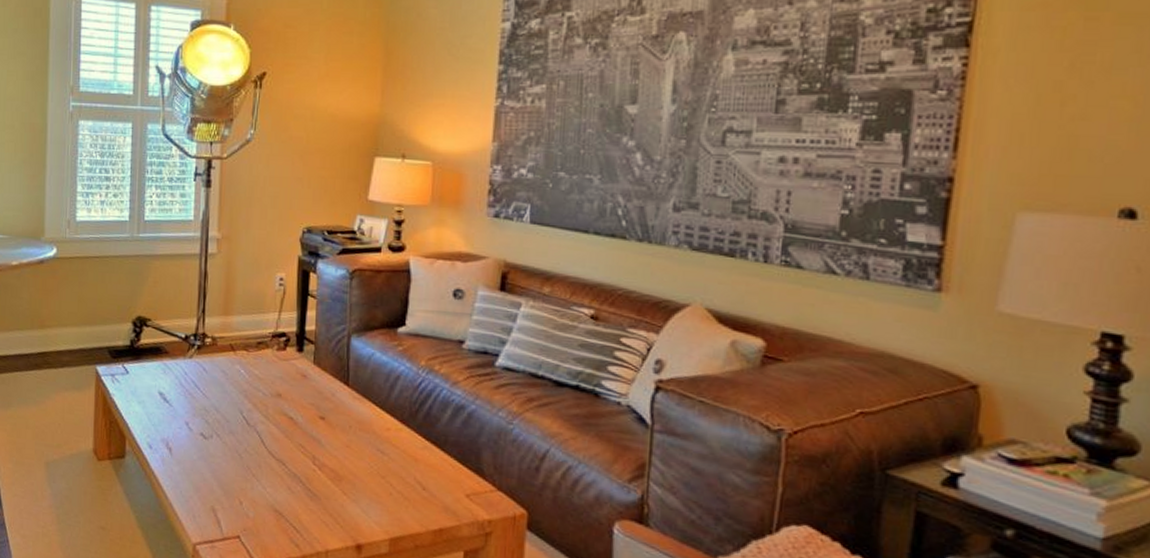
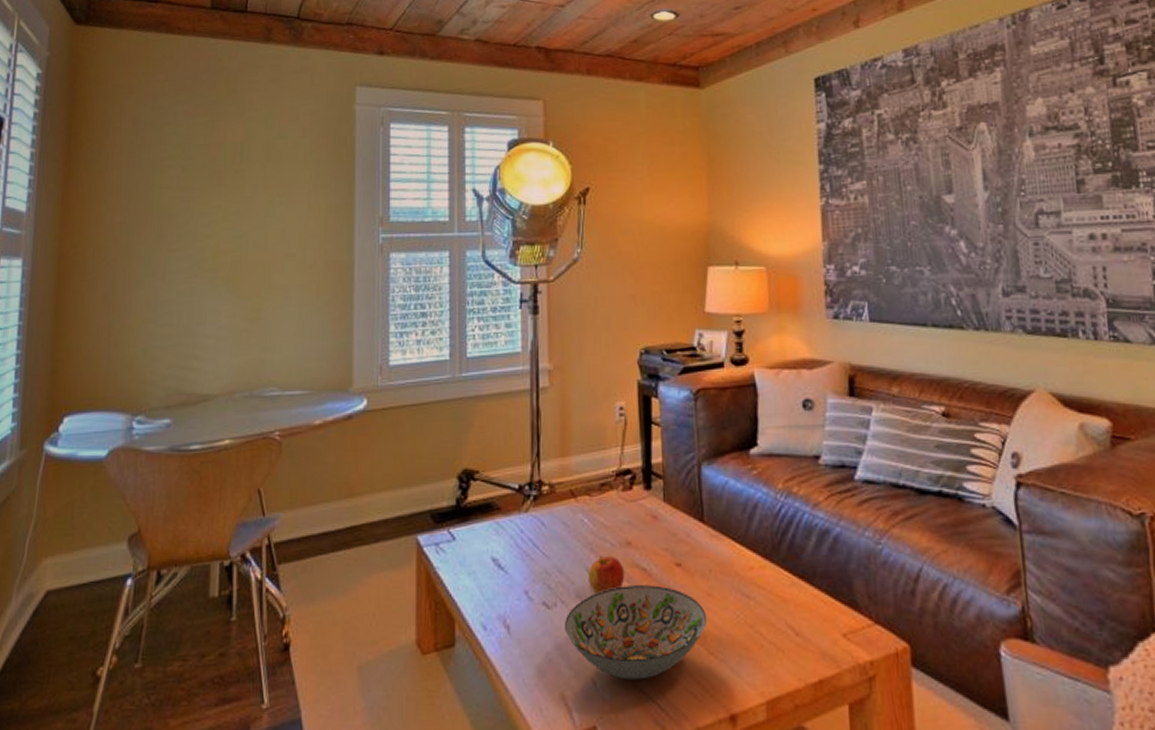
decorative bowl: none [219,429,344,506] -> present [565,585,707,680]
apple: none [241,401,274,433] -> present [588,555,625,594]

